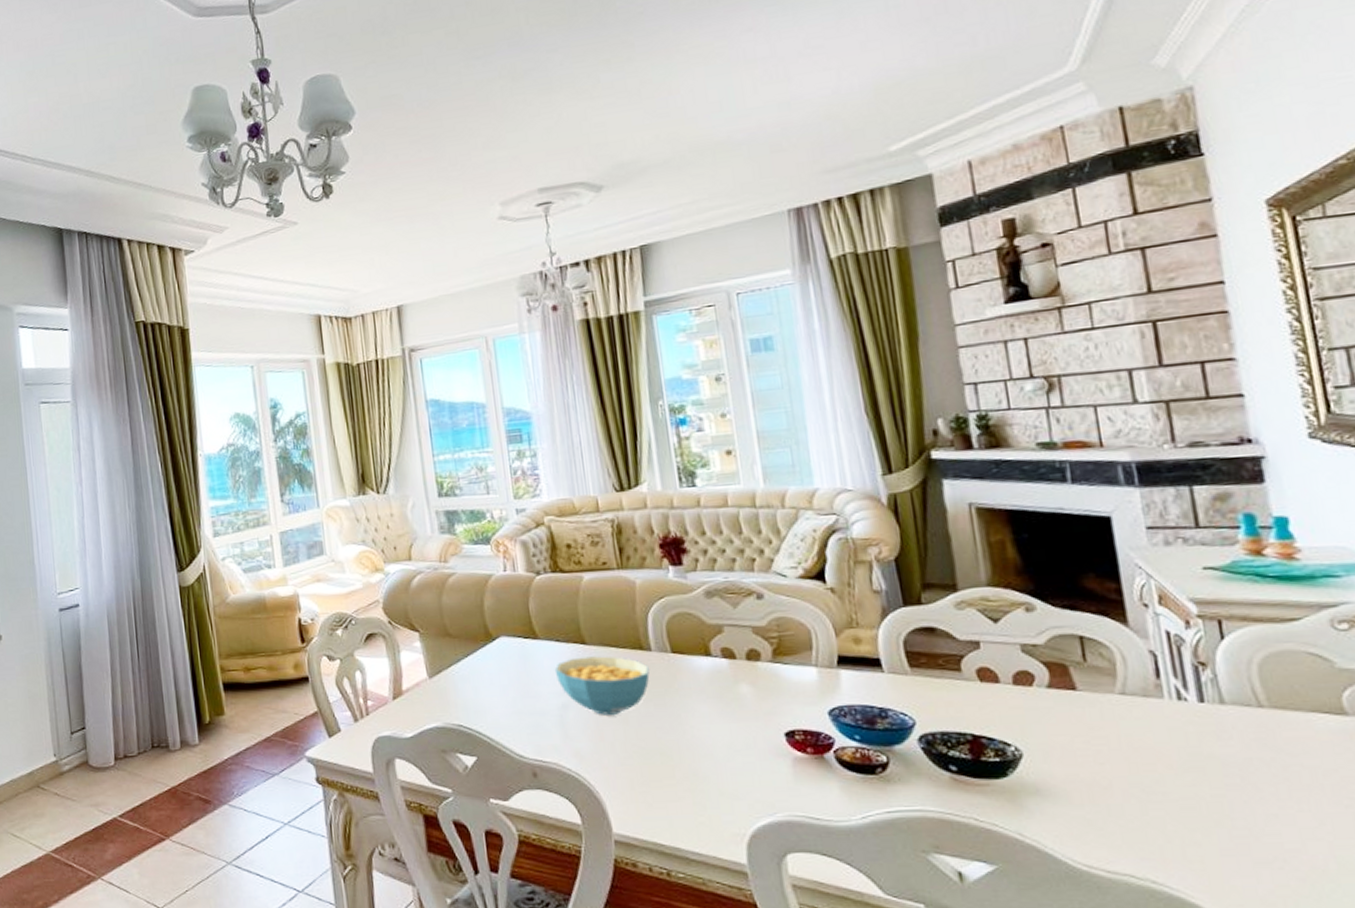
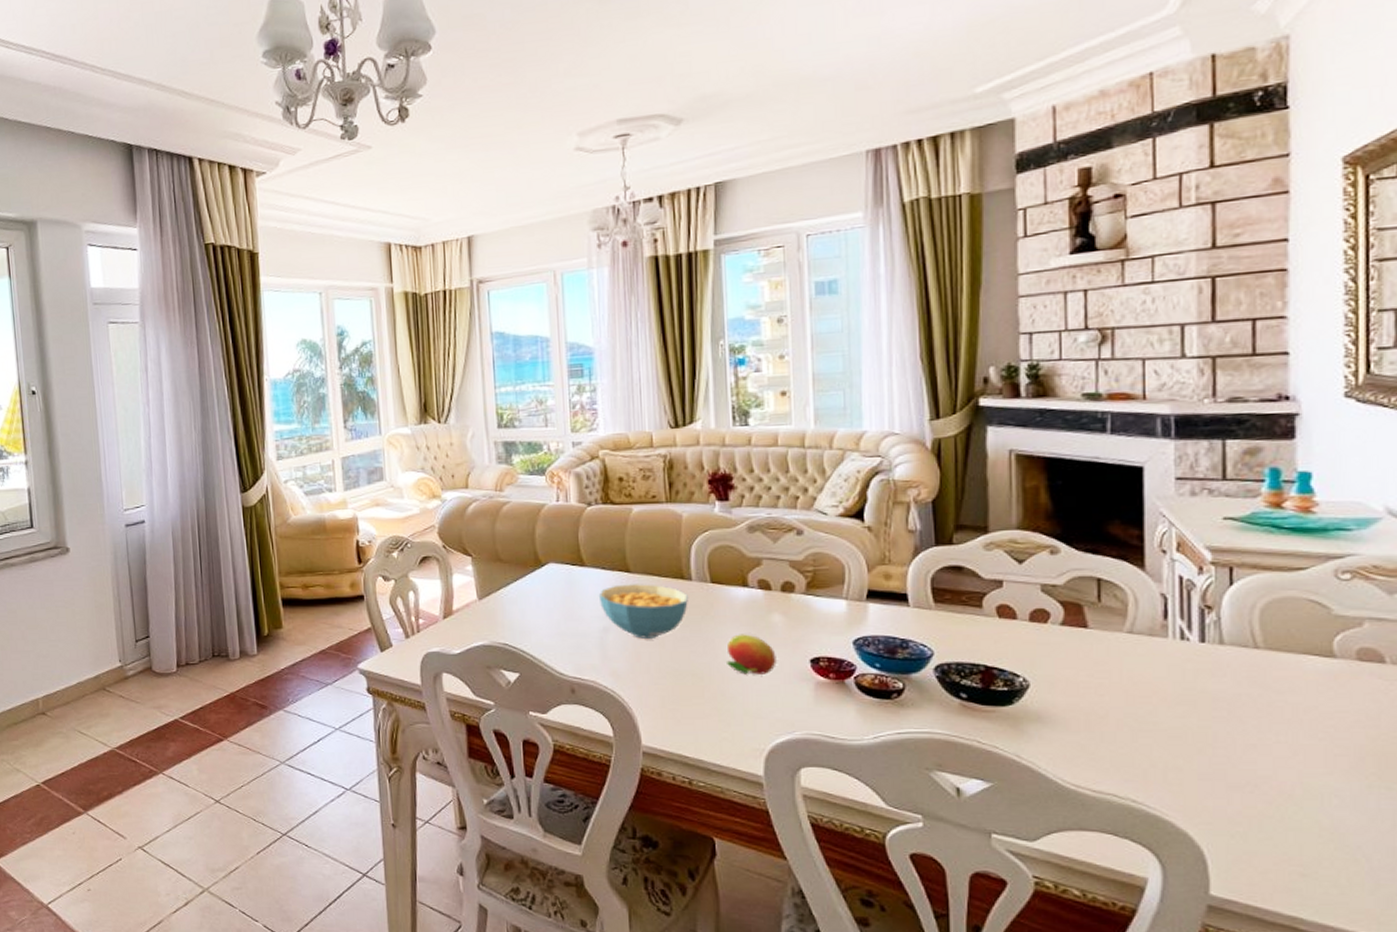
fruit: none [695,707,749,752] -> present [727,634,776,675]

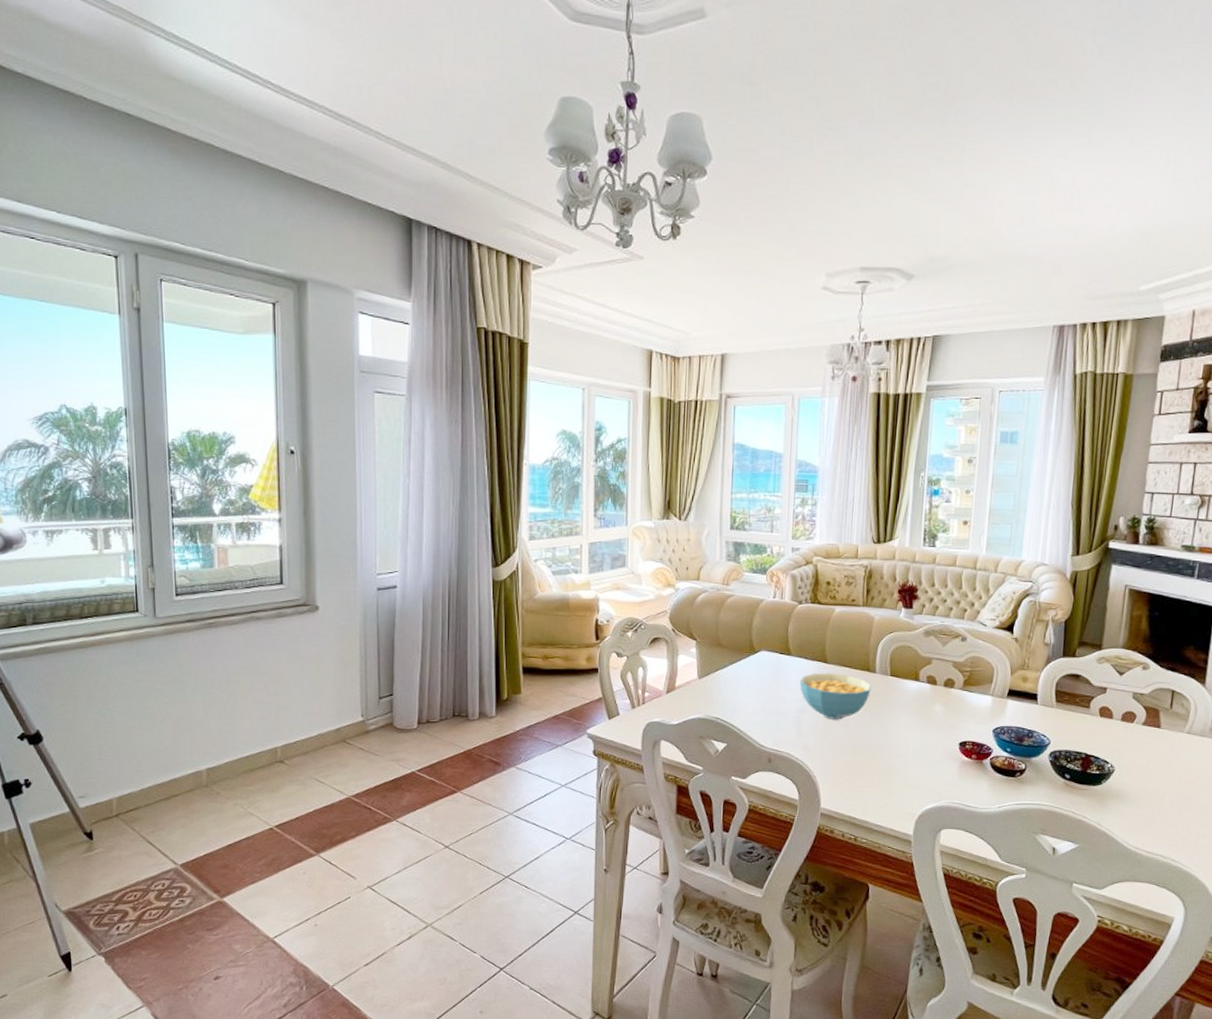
fruit: present [727,634,776,675] -> none [895,719,934,753]

